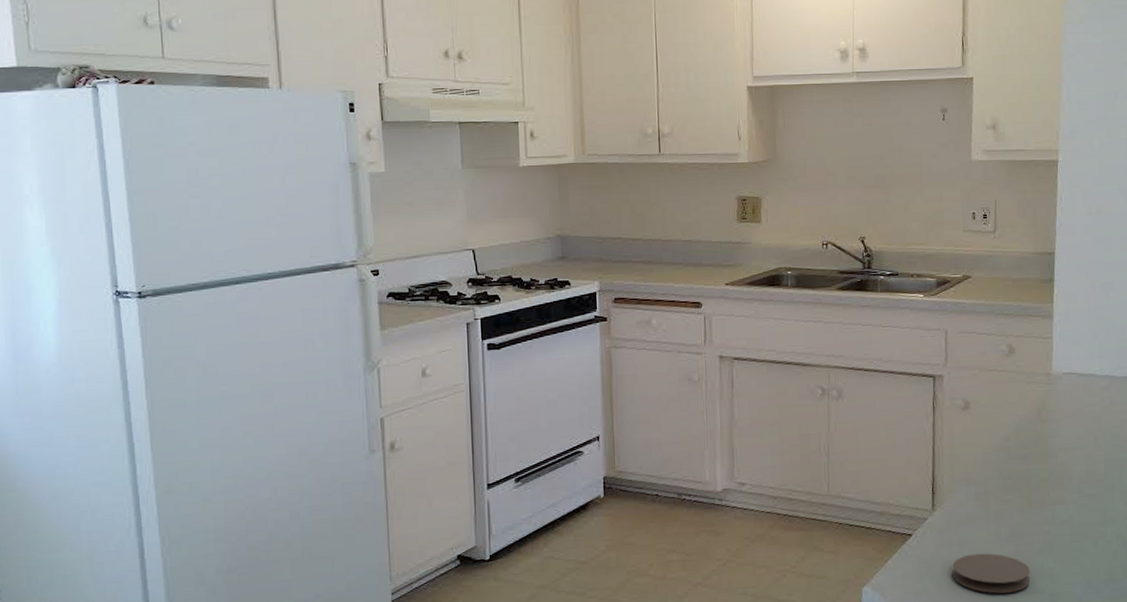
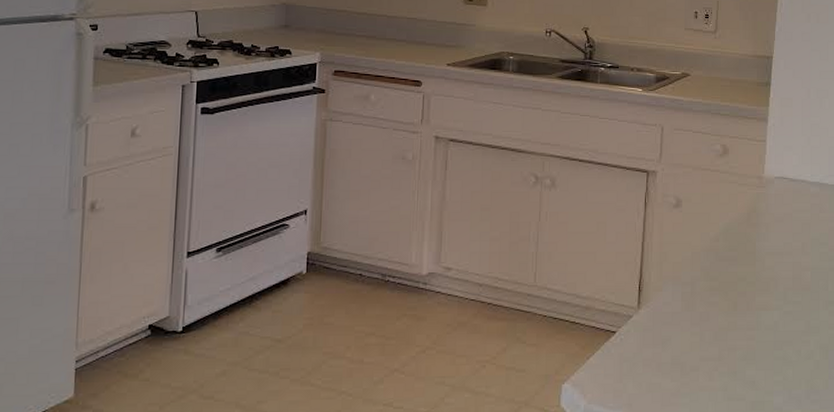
coaster: present [952,553,1031,594] -> none [654,355,732,398]

